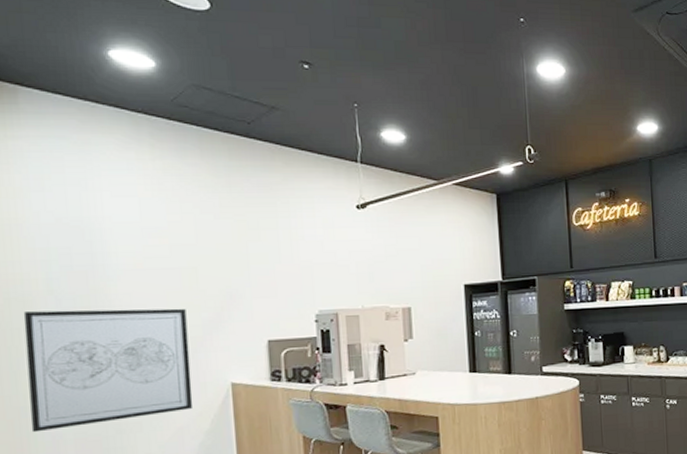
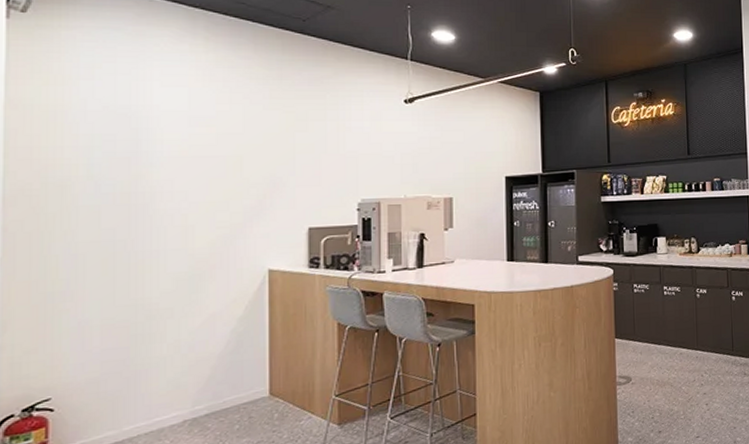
wall art: present [23,308,194,433] -> none [56,195,228,318]

